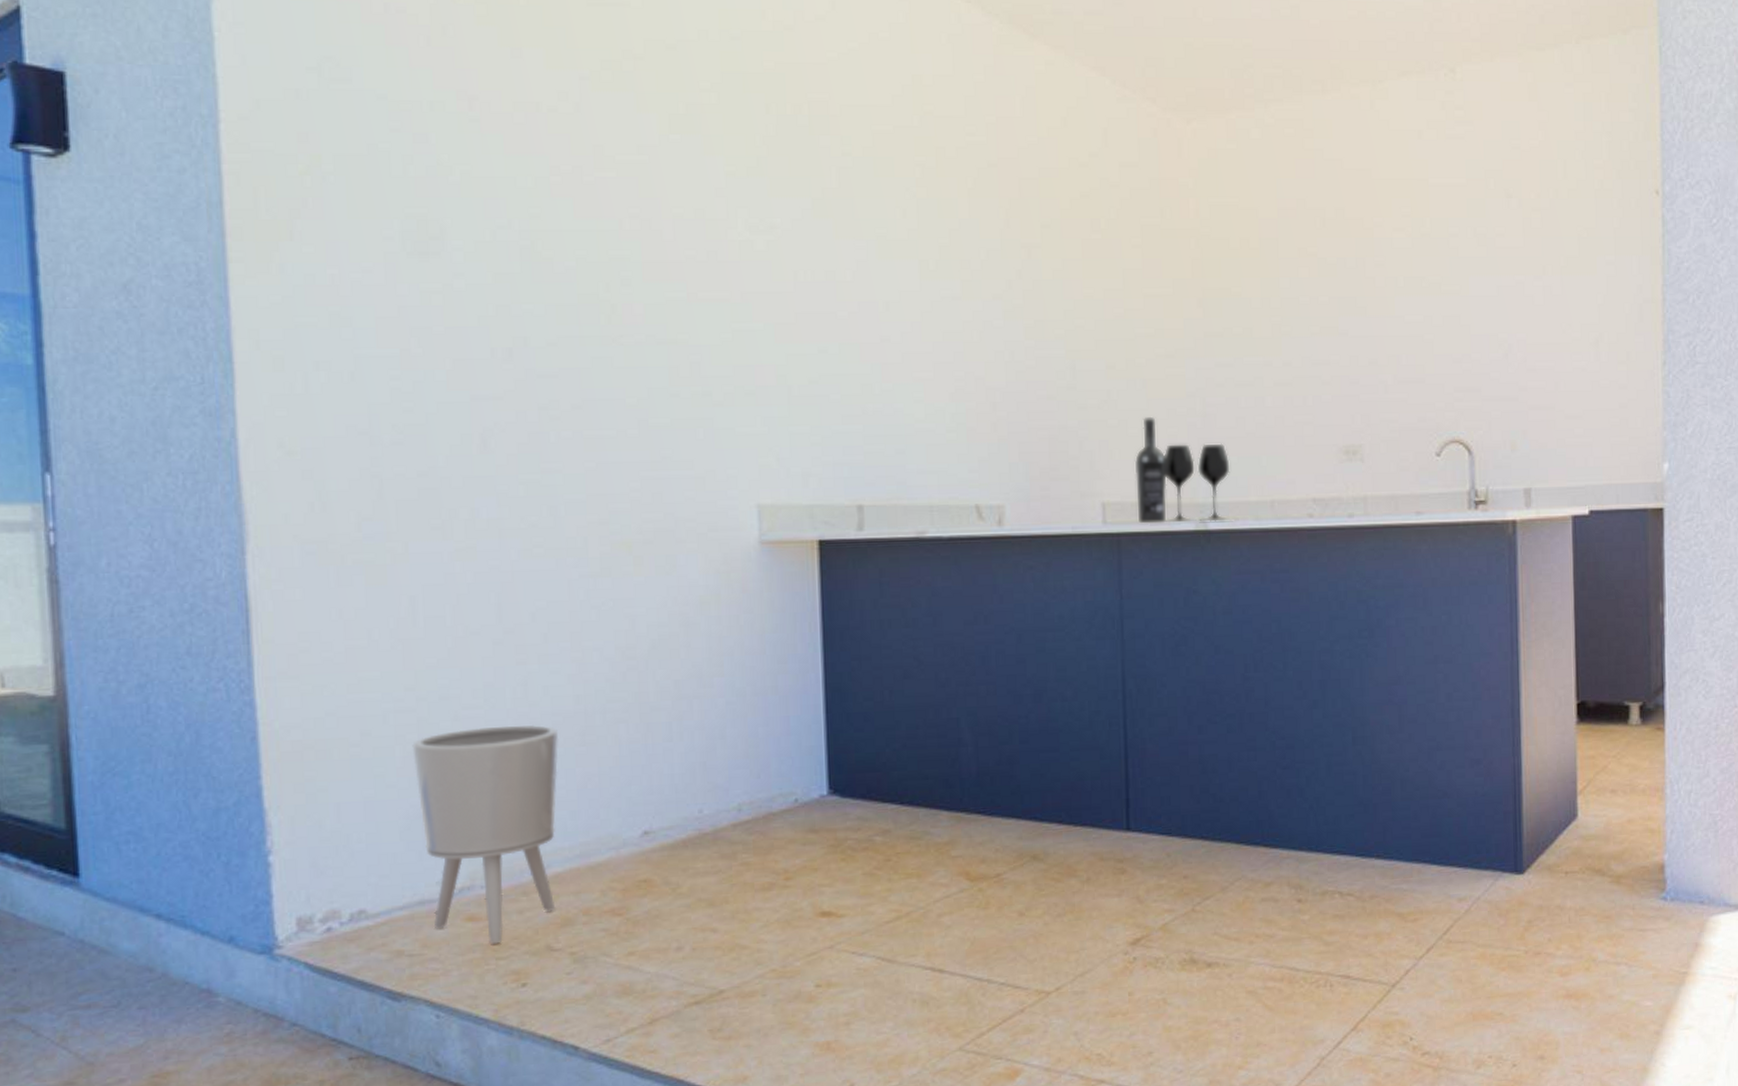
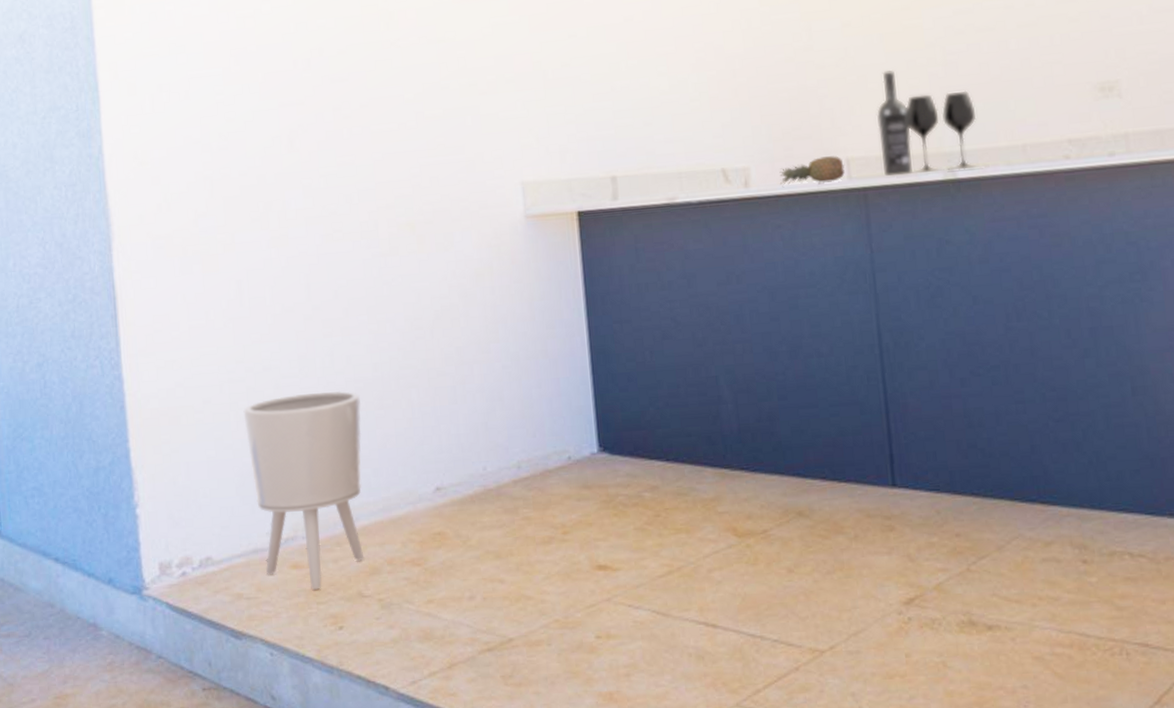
fruit: none [1034,499,1100,526] -> present [779,155,845,185]

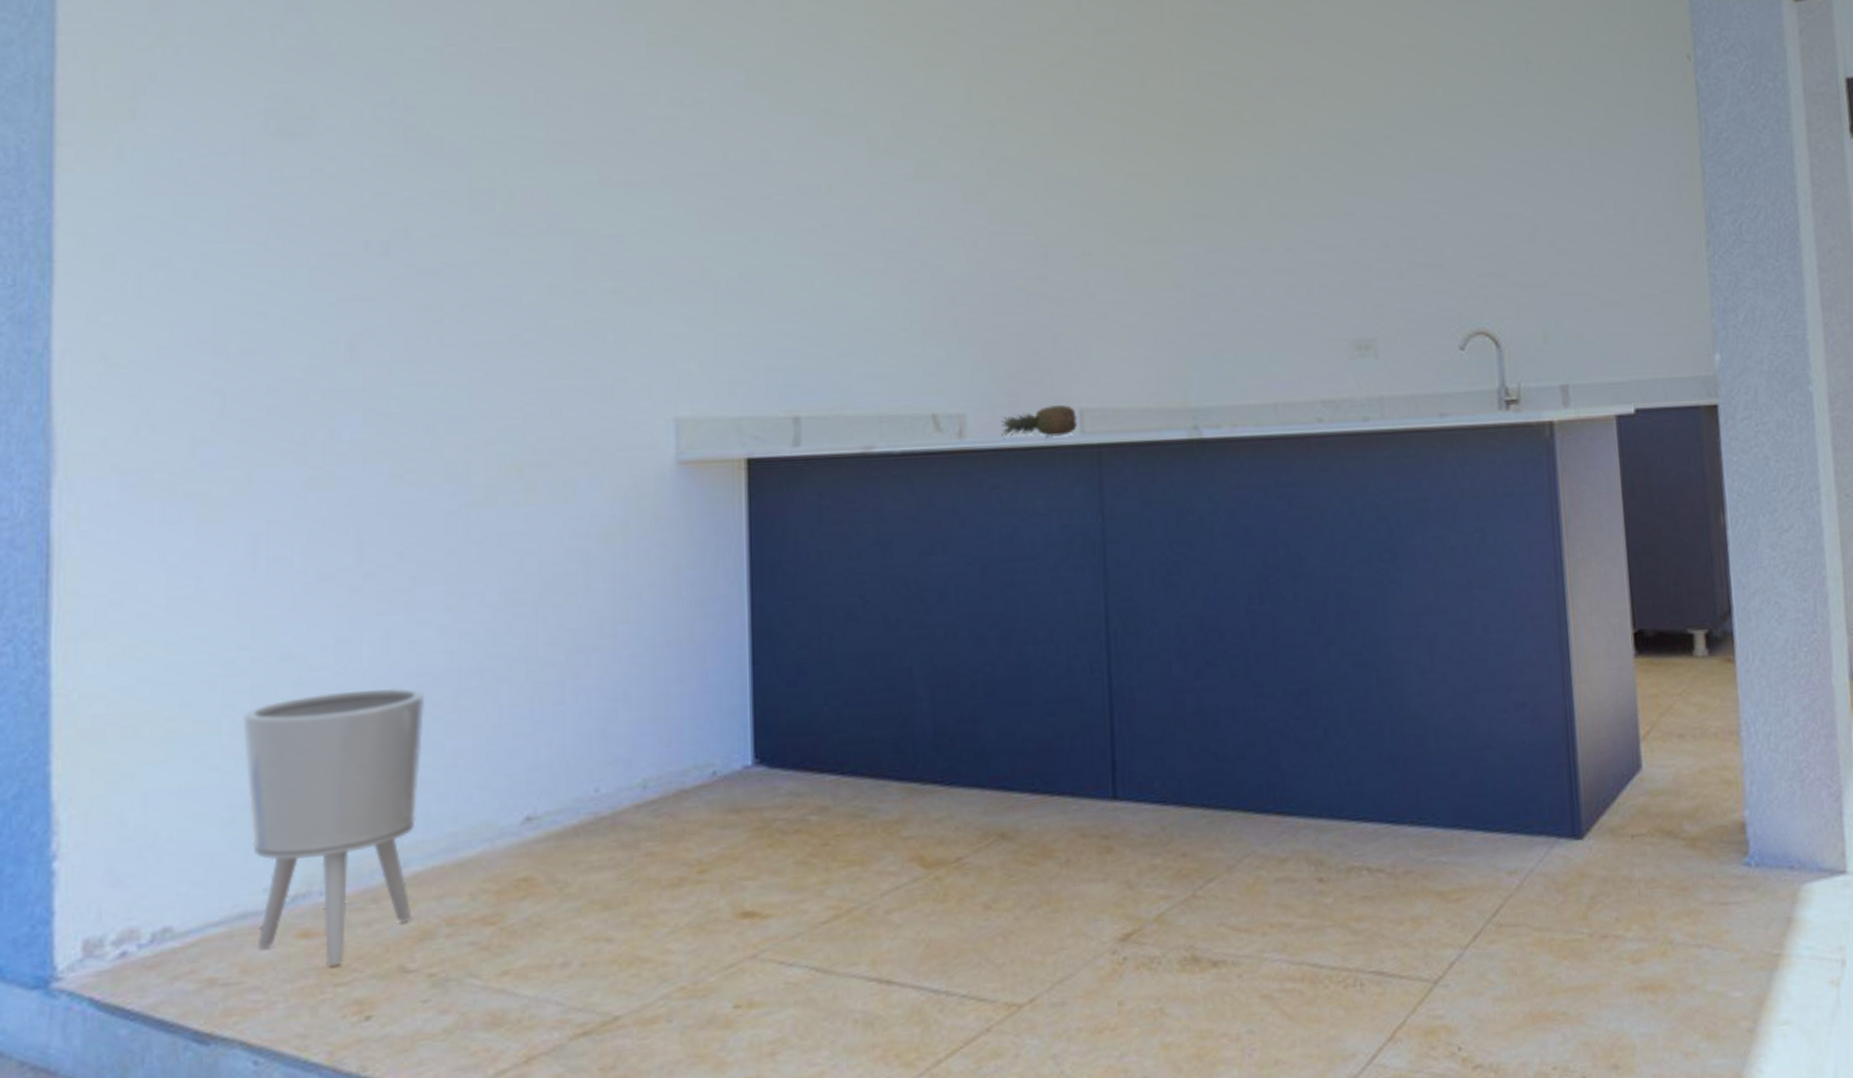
wine bottle: present [876,70,912,177] -> none [1116,310,1155,433]
wine glass: present [906,90,979,173] -> none [1150,339,1227,430]

